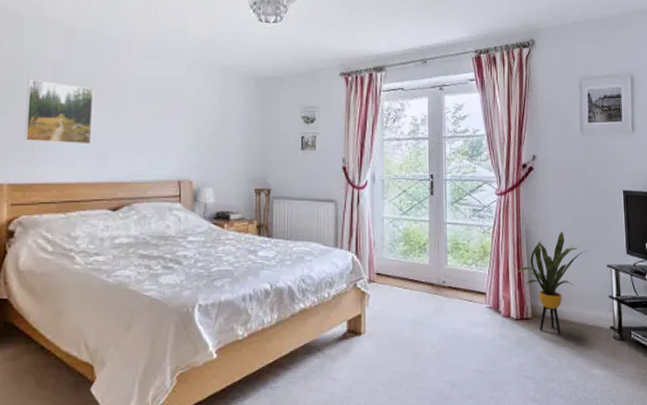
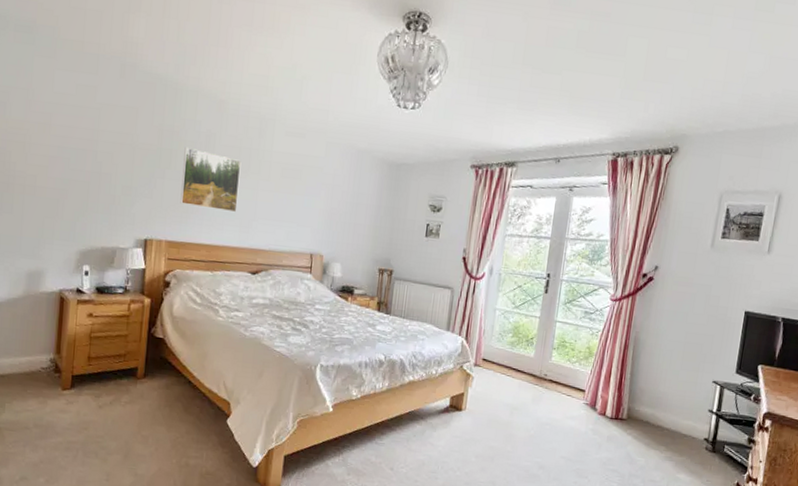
house plant: present [517,232,588,334] -> none [619,343,695,438]

